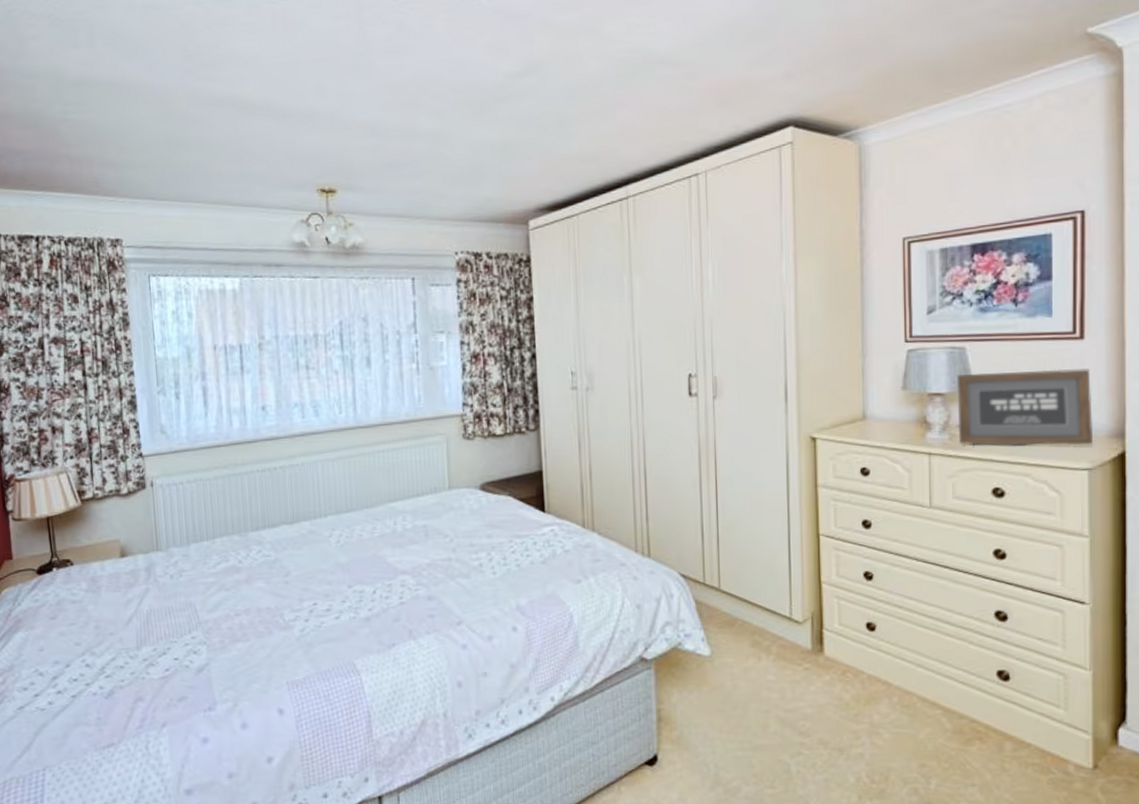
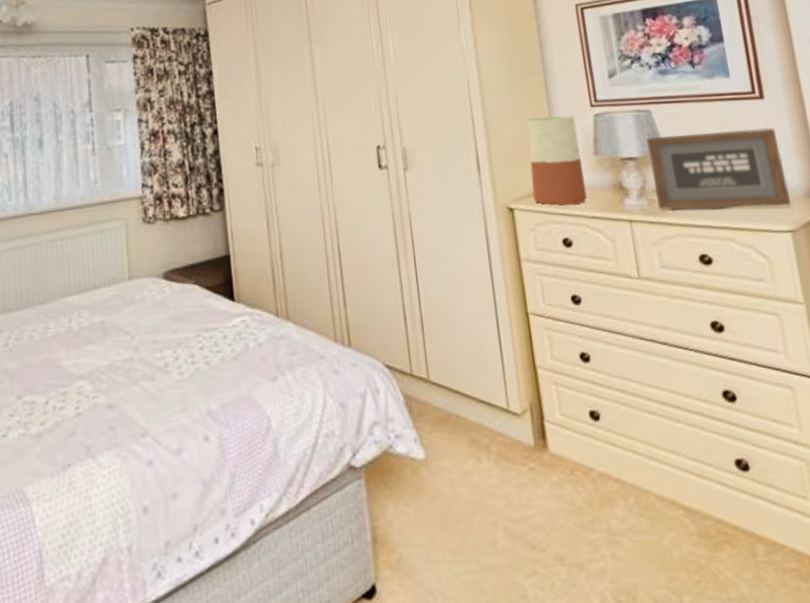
vase: none [836,350,890,437] -> present [527,115,588,206]

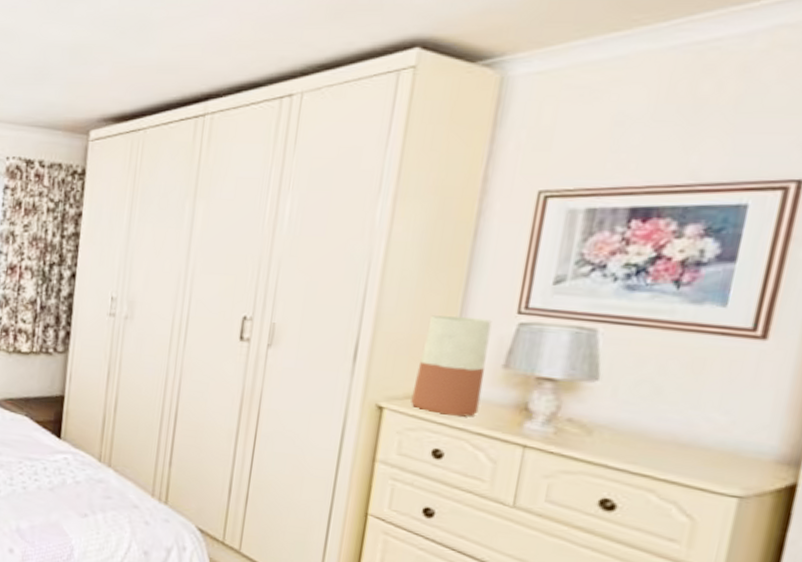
picture frame: present [645,128,792,211] -> none [566,359,767,469]

